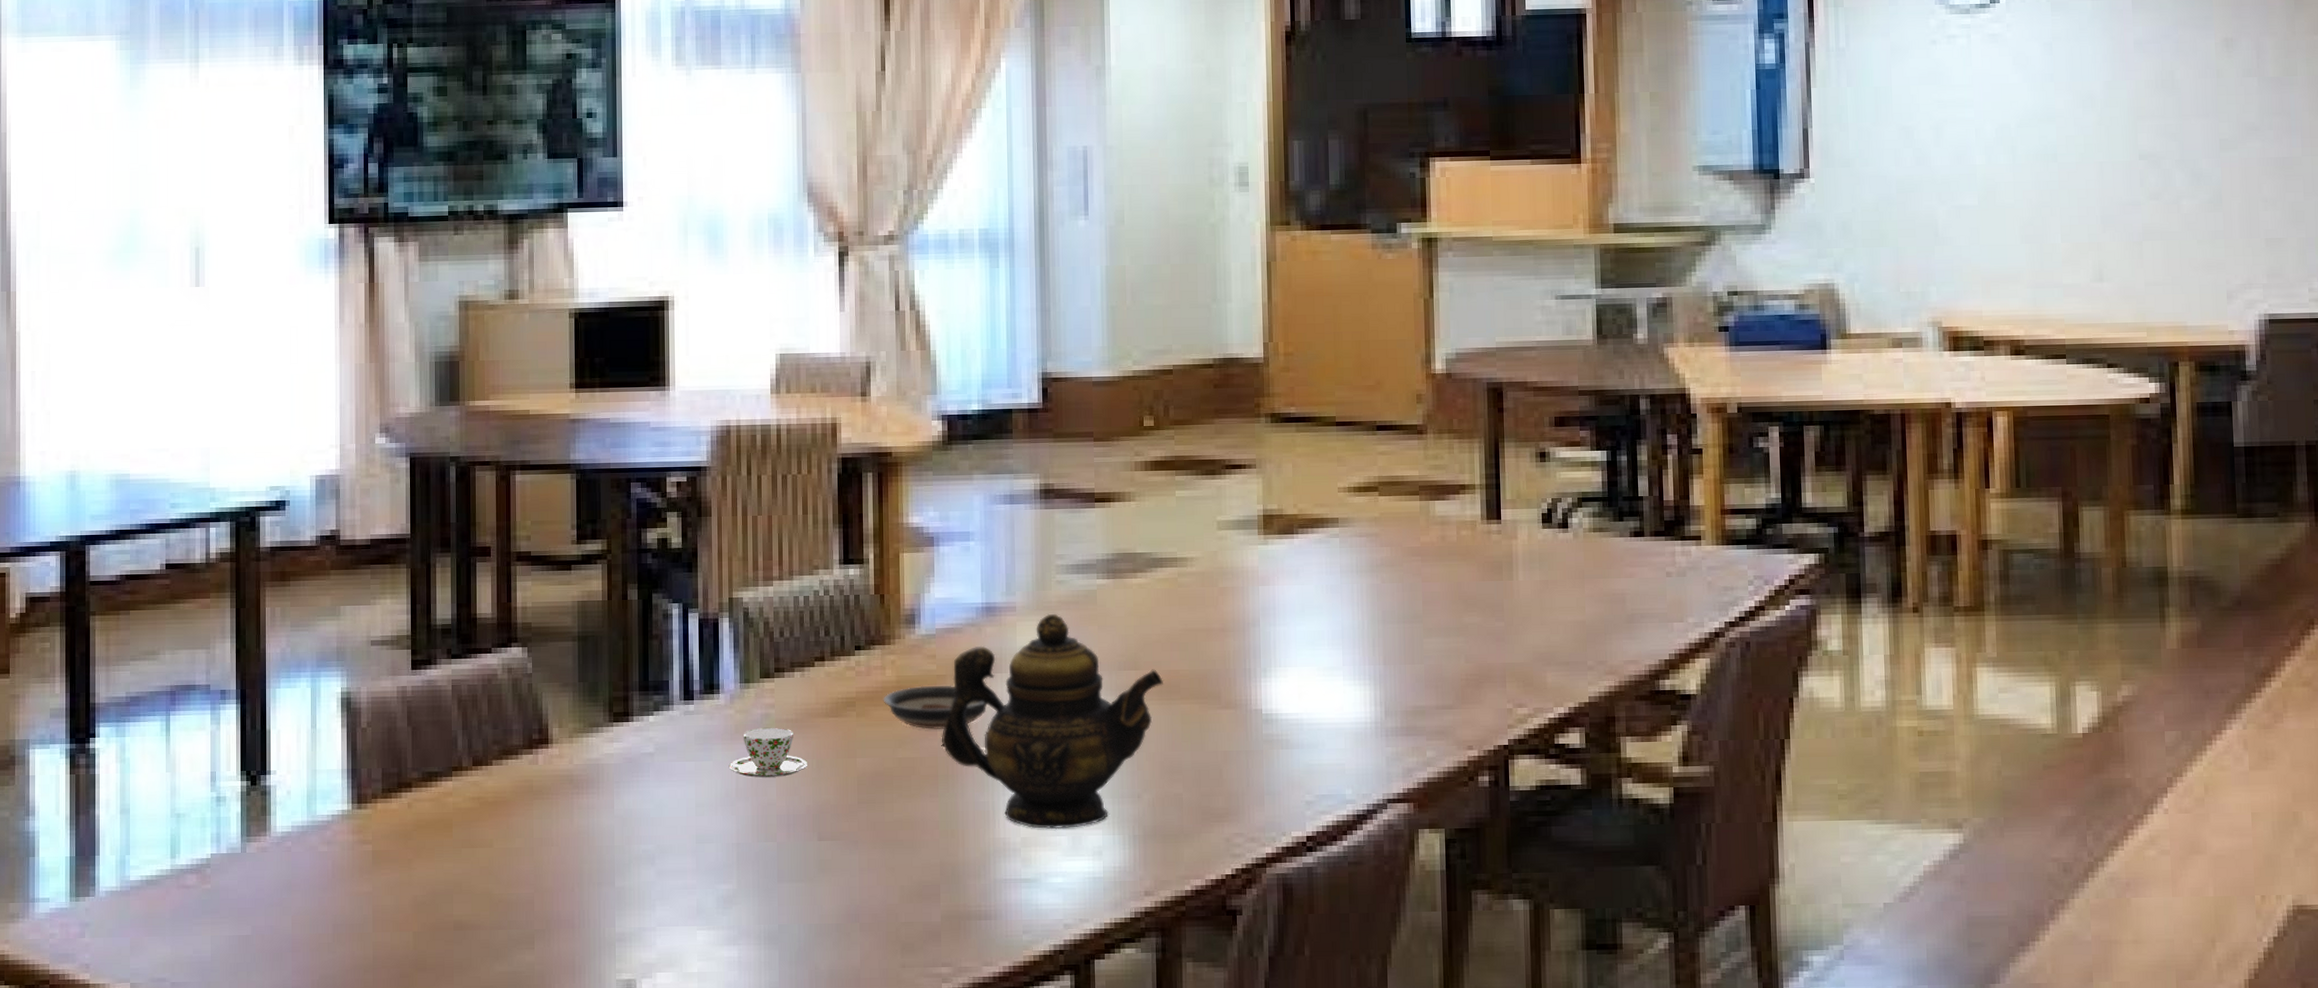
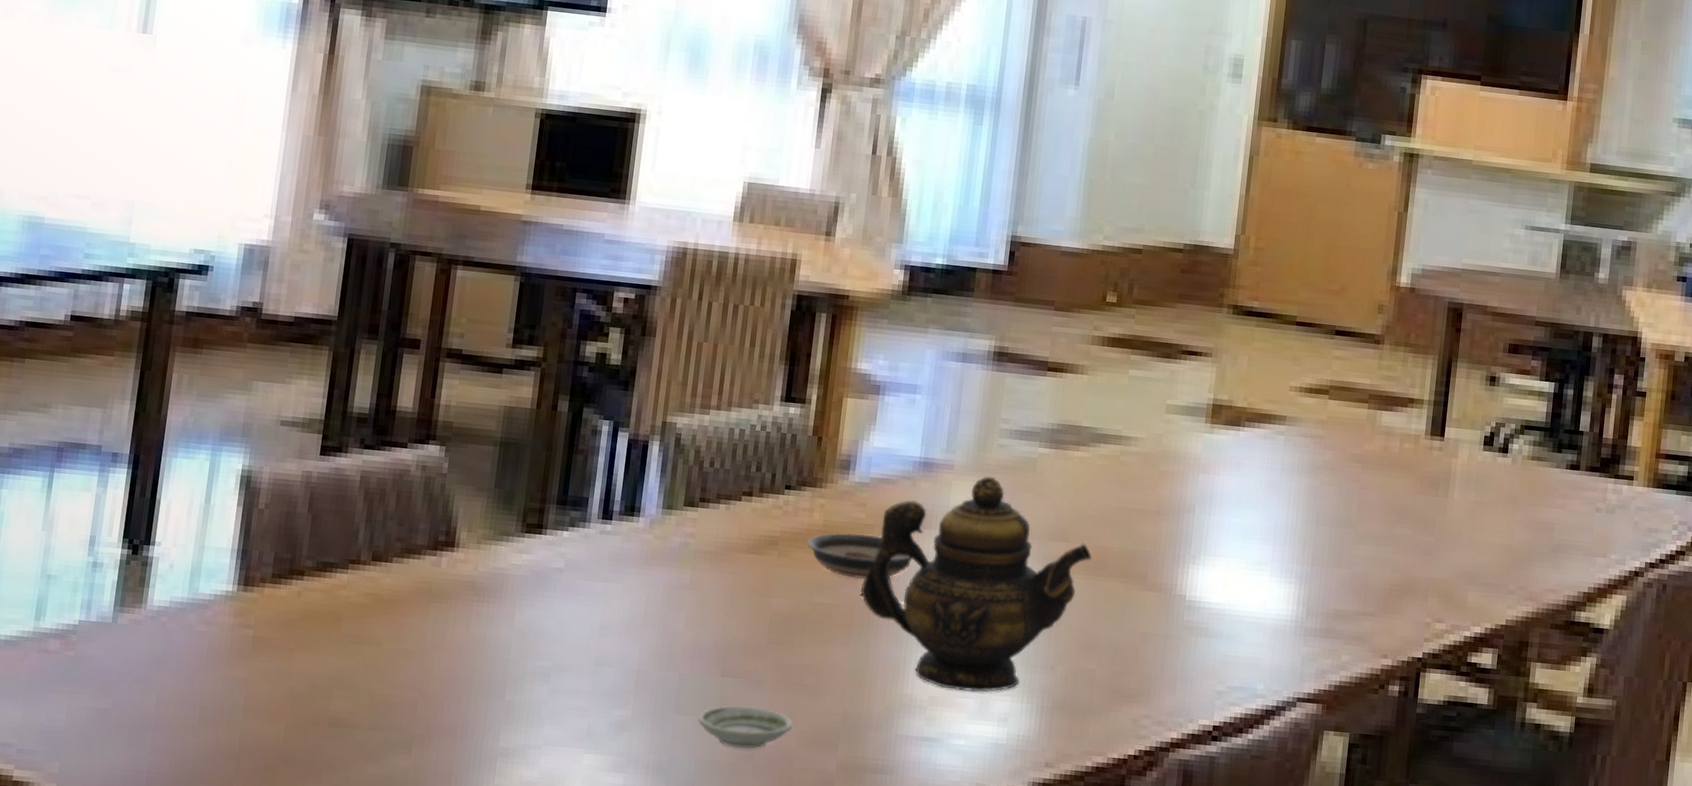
teacup: present [728,727,808,778] -> none [639,556,722,608]
saucer: none [800,867,893,909] -> present [697,705,793,750]

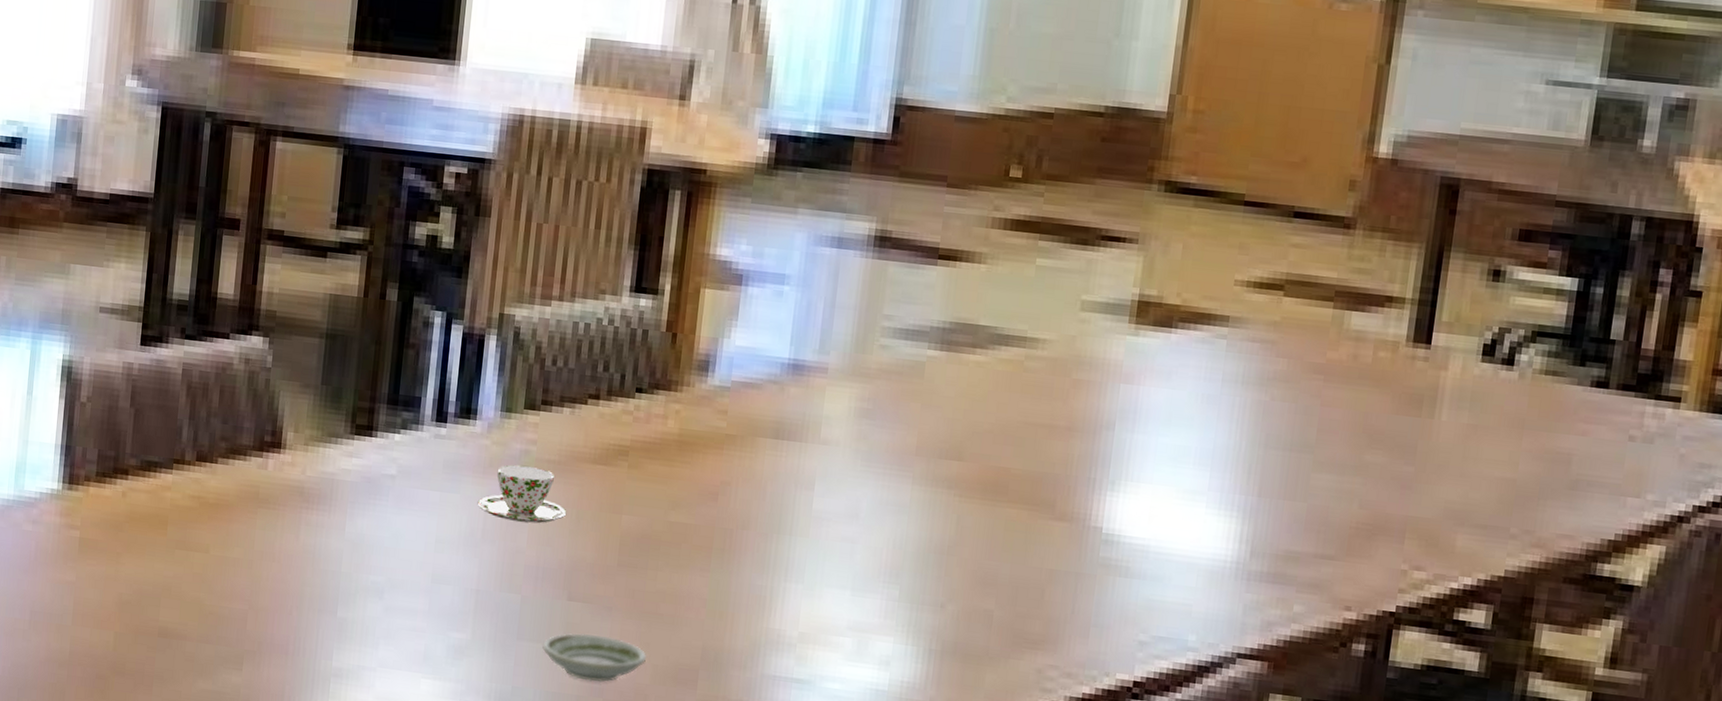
teacup: none [639,556,722,608] -> present [477,464,567,523]
saucer: present [806,532,913,579] -> none [660,443,780,497]
teapot: present [860,476,1092,692] -> none [721,381,990,630]

